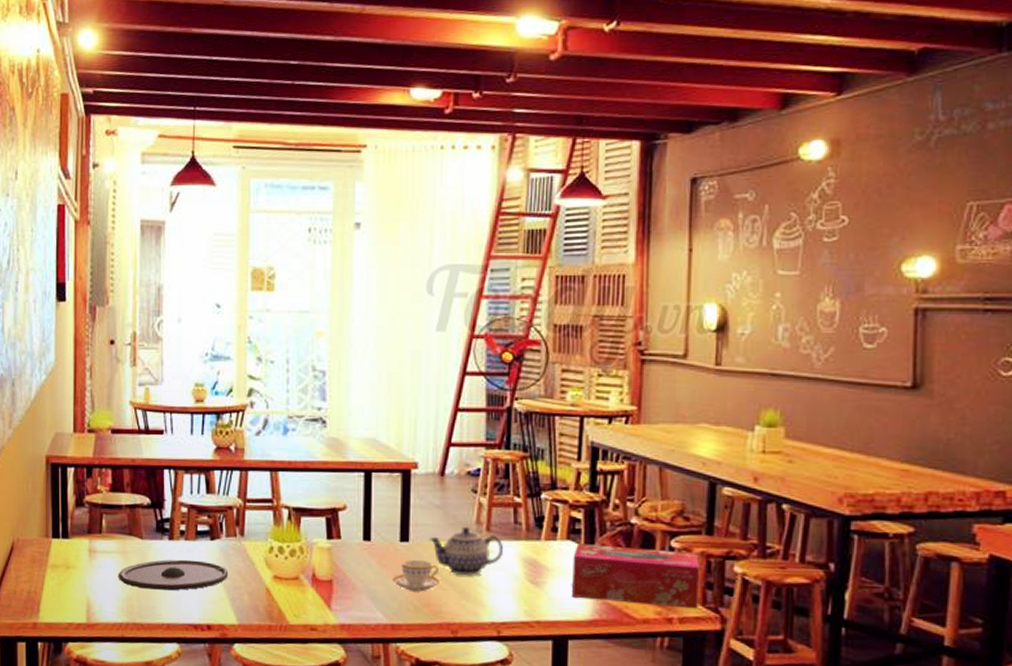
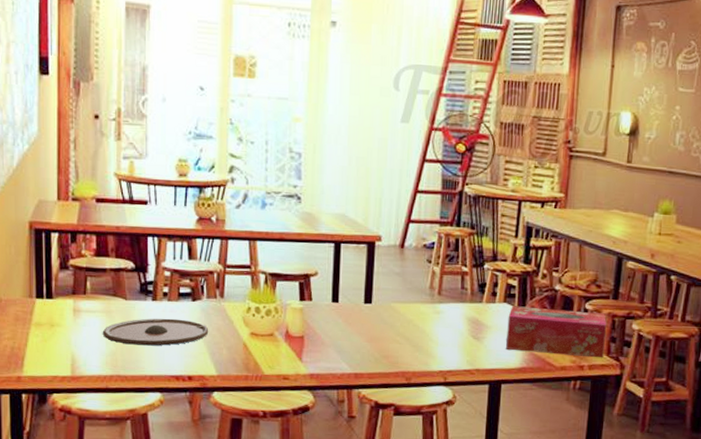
teacup: present [391,560,441,592] -> none [356,319,398,346]
teapot: present [429,526,504,576] -> none [389,291,452,332]

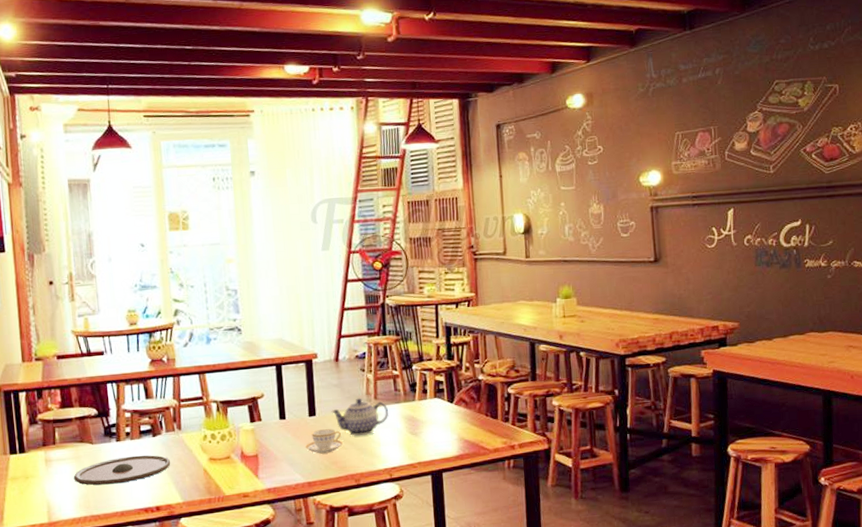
teacup: none [356,319,398,346] -> present [305,429,344,454]
teapot: none [389,291,452,332] -> present [331,398,389,437]
tissue box: present [506,306,607,358] -> none [440,395,531,440]

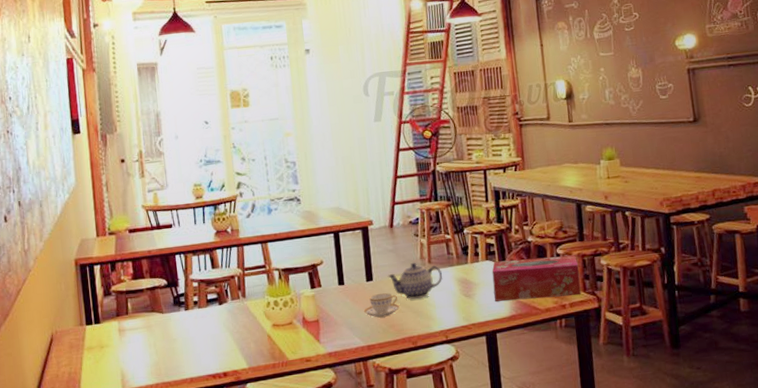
plate: present [73,455,171,485] -> none [145,322,237,353]
tissue box: none [440,395,531,440] -> present [492,255,581,301]

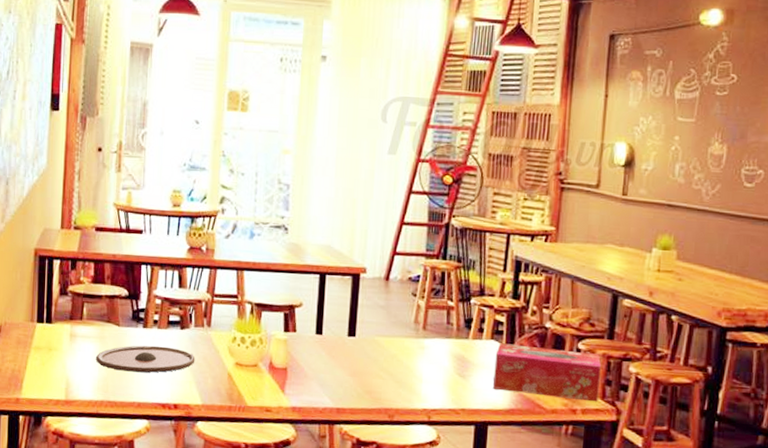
plate: none [145,322,237,353] -> present [95,345,195,373]
teacup: present [363,293,400,318] -> none [339,352,382,381]
teapot: present [387,262,443,300] -> none [373,325,437,368]

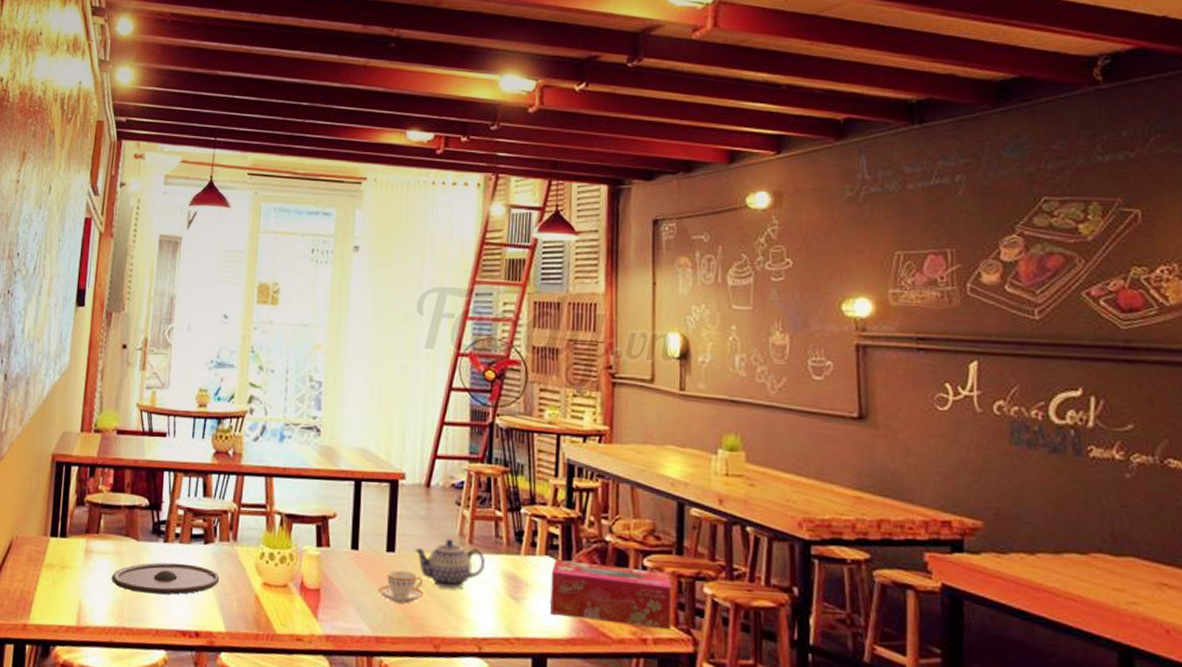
teacup: none [339,352,382,381] -> present [377,570,425,604]
teapot: none [373,325,437,368] -> present [414,538,486,589]

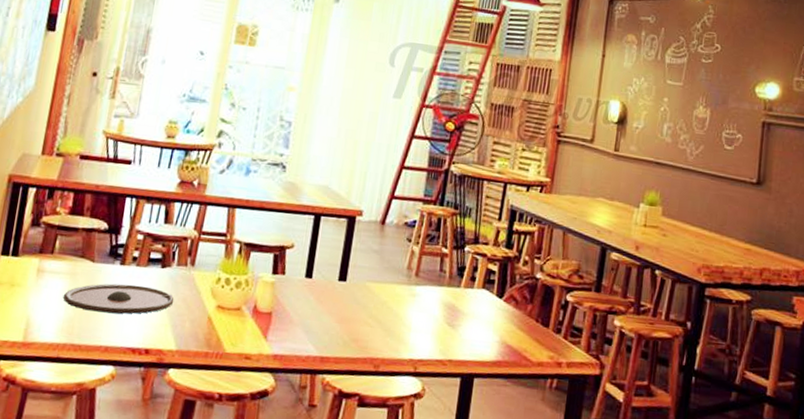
teacup: present [377,570,425,604] -> none [326,298,371,328]
teapot: present [414,538,486,589] -> none [364,270,428,316]
tissue box: present [551,559,671,630] -> none [481,292,588,356]

